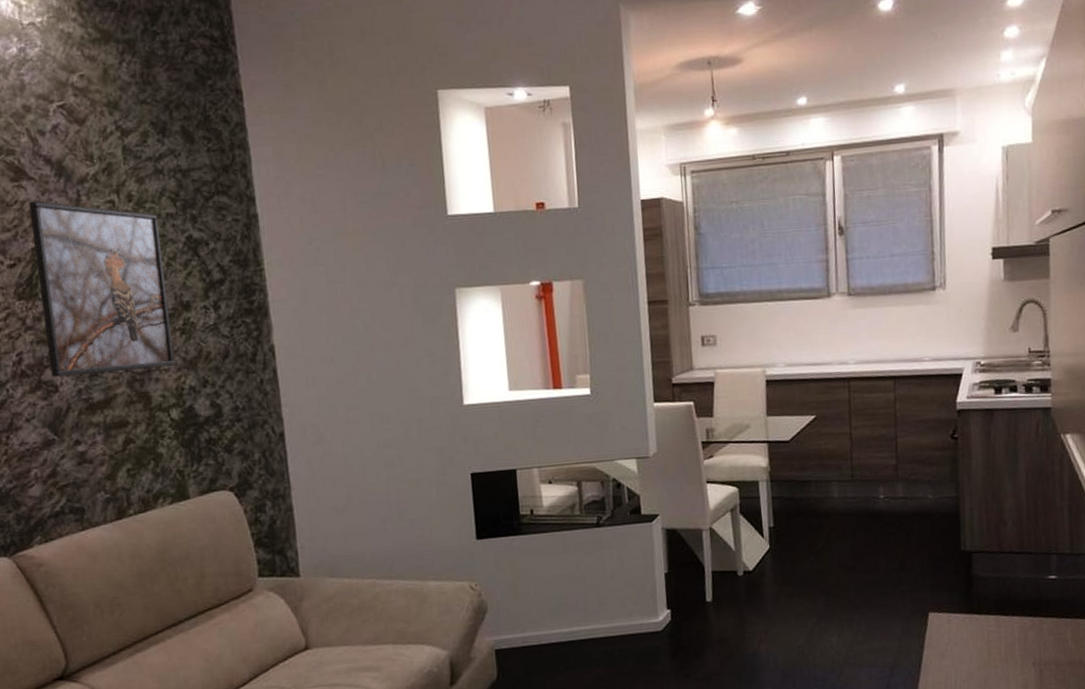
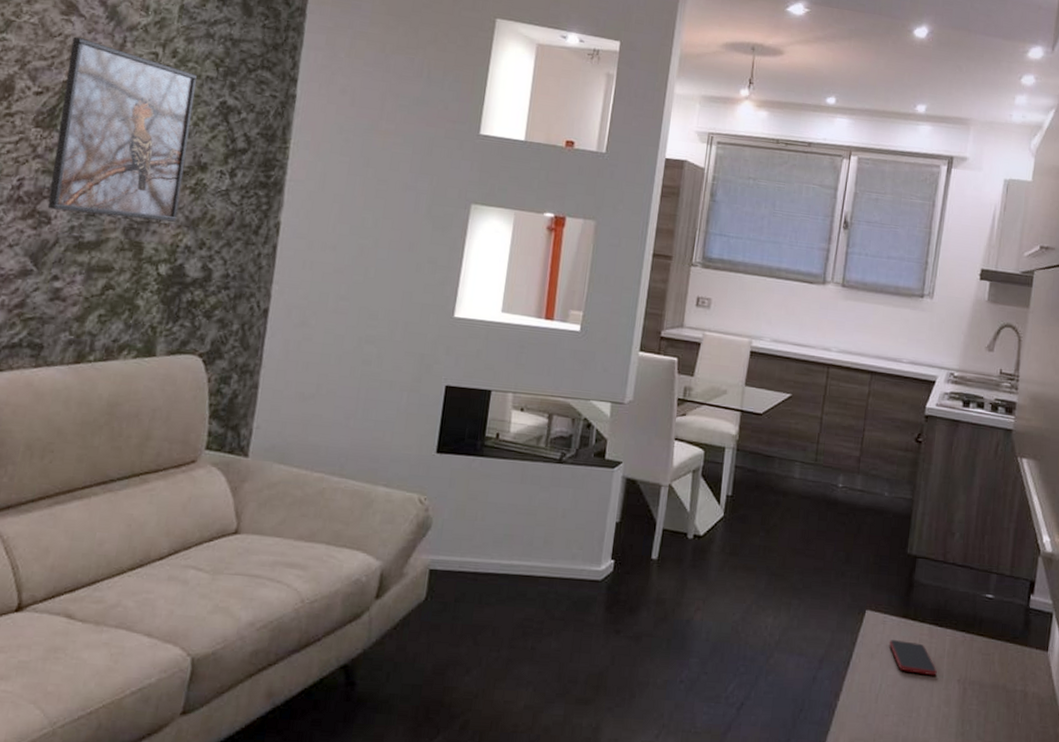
smartphone: none [957,635,1010,665] -> present [889,640,937,675]

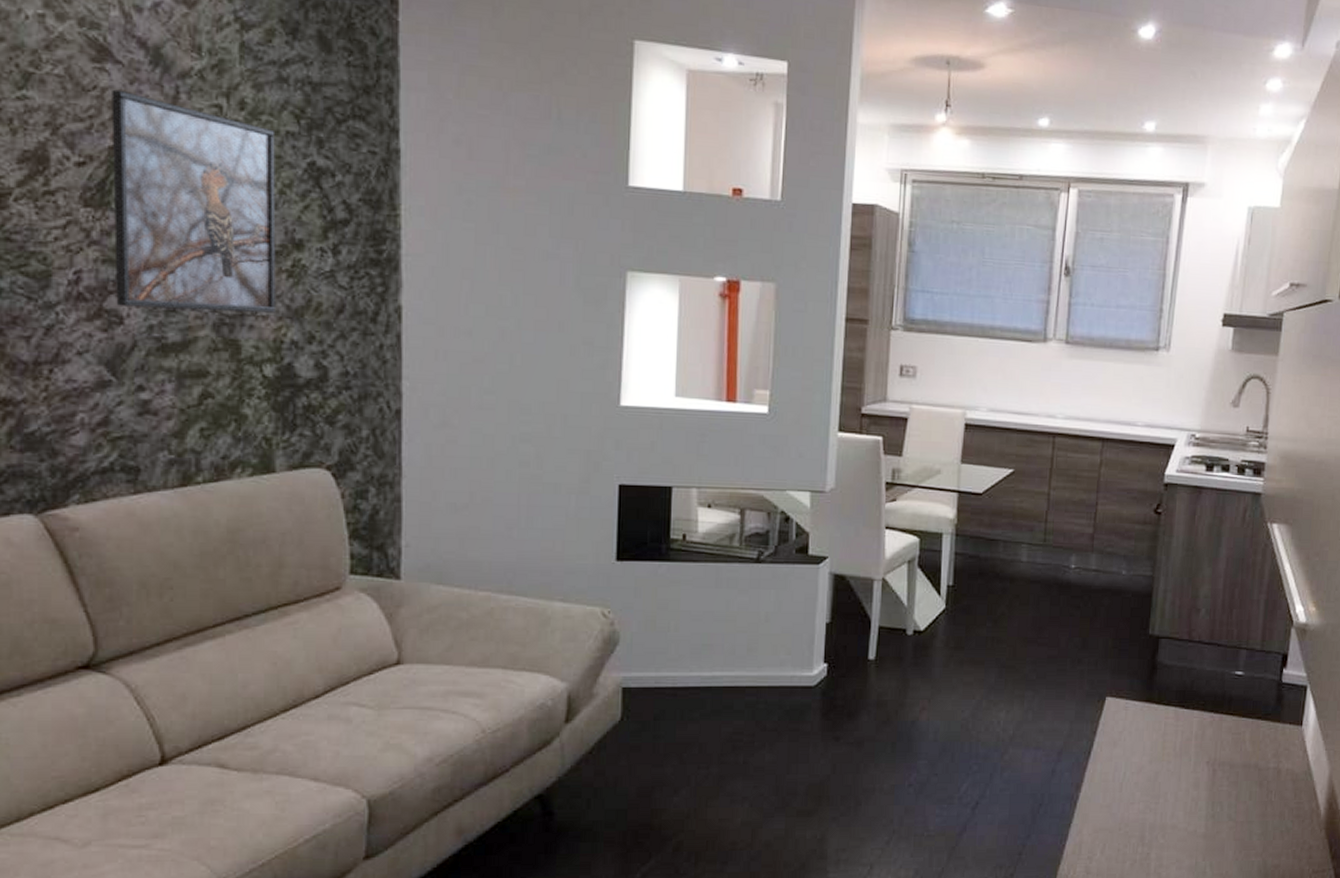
smartphone: present [889,640,937,675] -> none [1132,726,1185,759]

